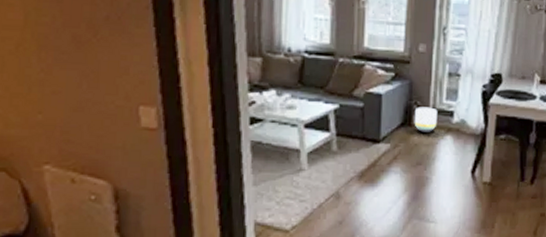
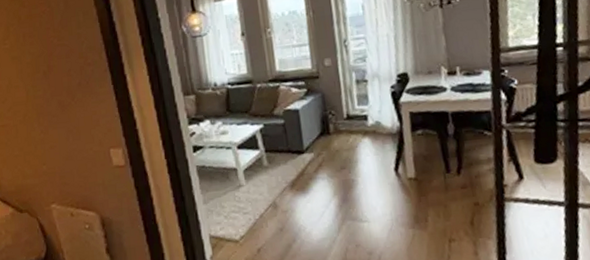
planter: present [414,107,438,132] -> none [330,114,354,139]

